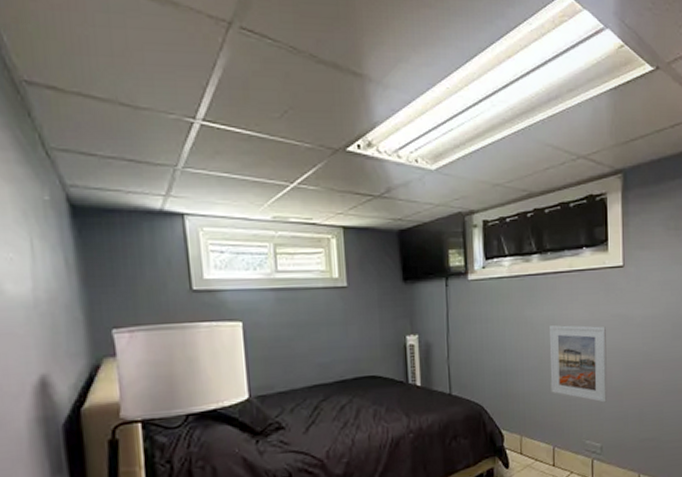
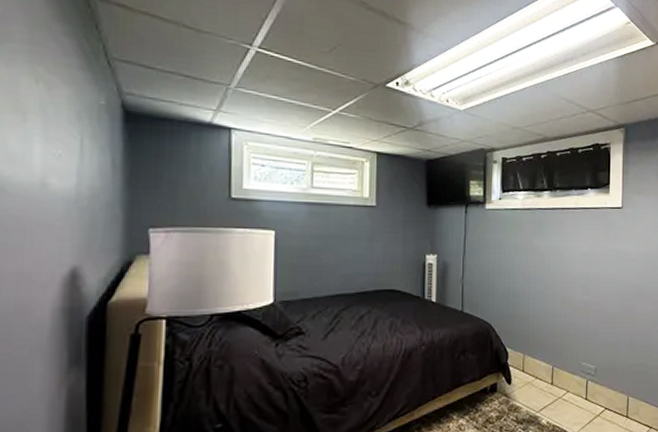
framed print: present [549,325,608,403] -> none [553,255,604,328]

